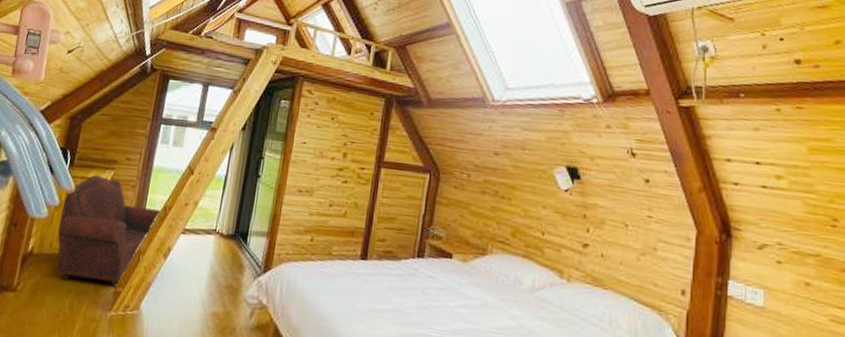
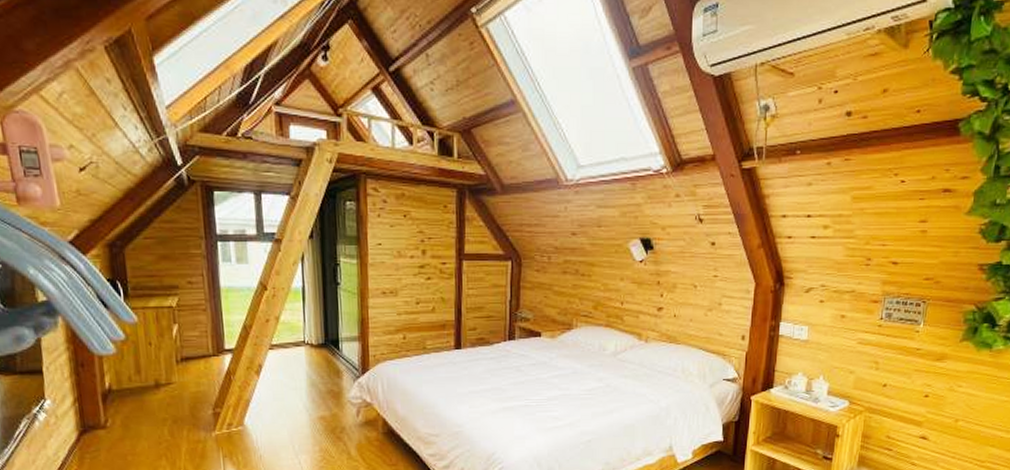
armchair: present [56,175,160,287] -> none [129,304,241,410]

